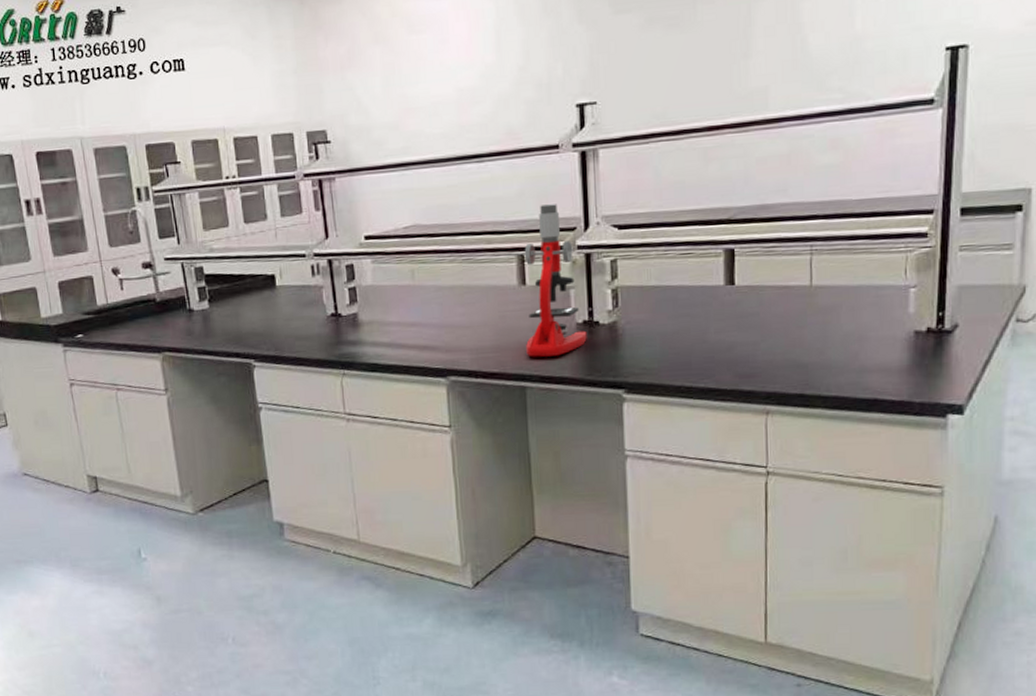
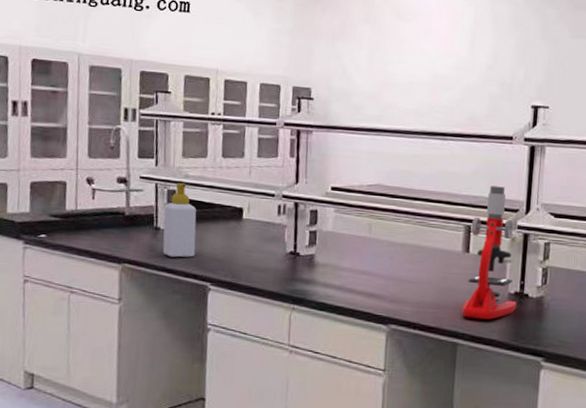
soap bottle: none [193,258,233,339] -> present [162,183,197,258]

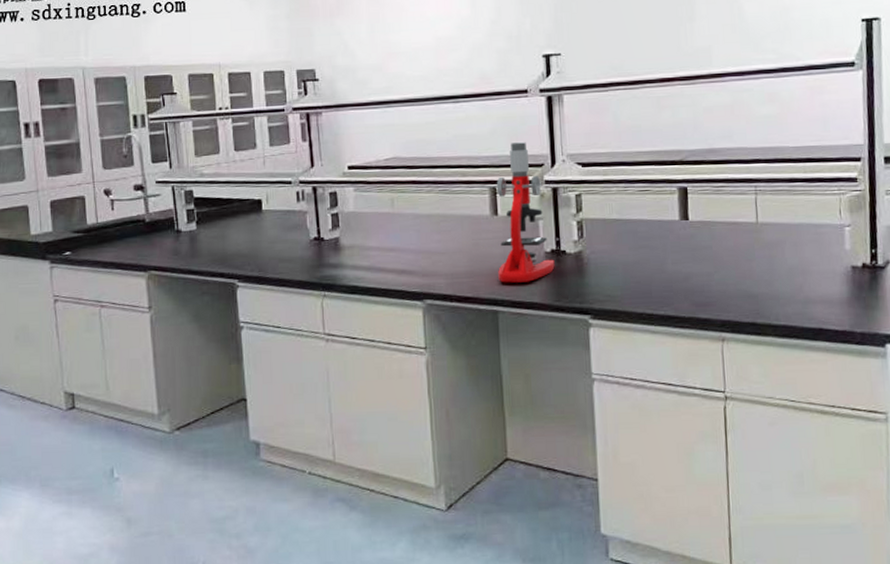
soap bottle: present [162,183,197,258] -> none [182,182,219,259]

